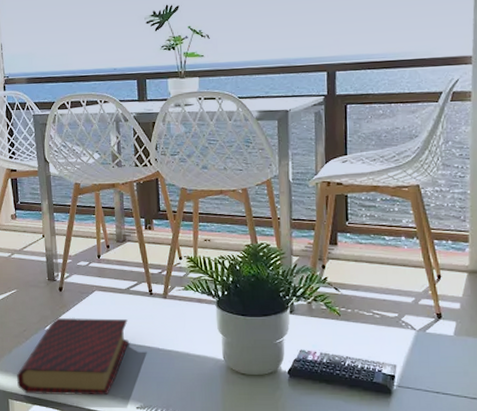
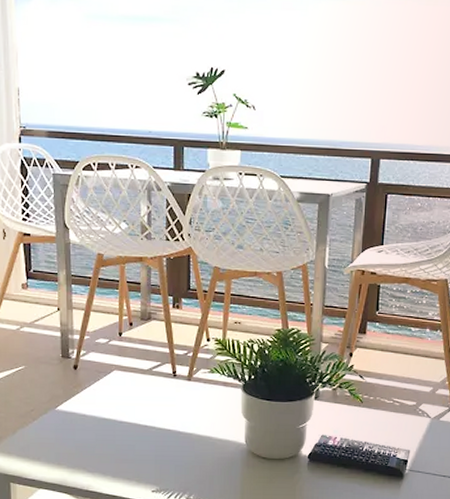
book: present [16,317,129,396] -> none [20,397,148,479]

